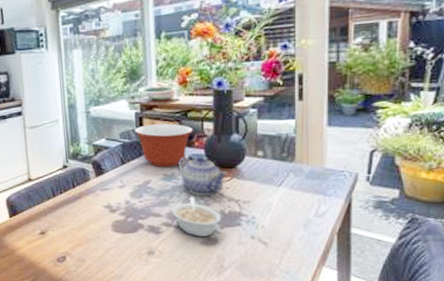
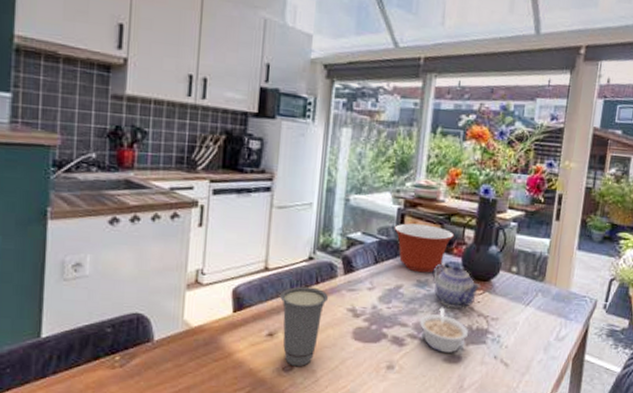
cup: none [45,191,85,257] -> present [280,286,328,366]

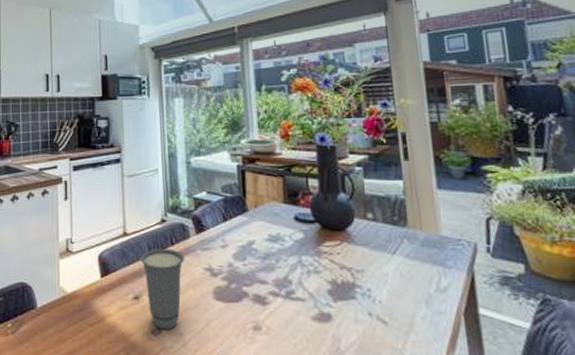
mixing bowl: present [394,223,455,273] -> none [236,178,298,227]
legume: present [419,307,469,353] -> none [278,261,335,311]
teapot: present [432,263,482,309] -> none [283,215,338,263]

